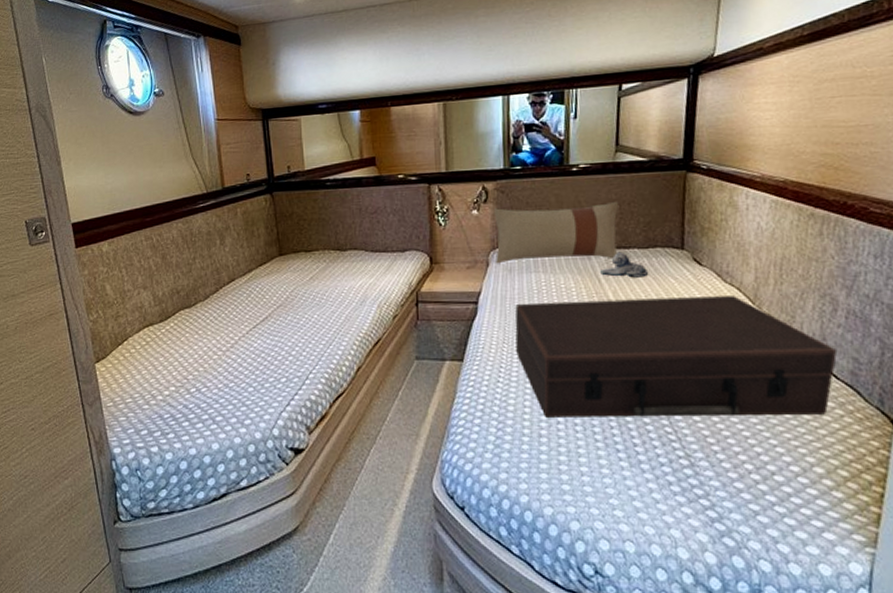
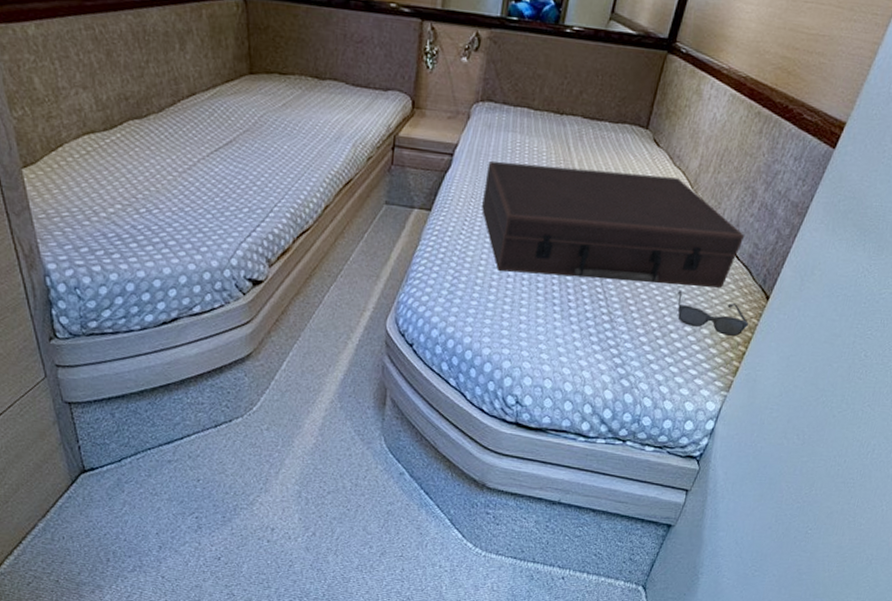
pillow: present [493,201,619,264] -> none [477,58,602,129]
plush toy: present [599,251,649,278] -> none [570,122,614,151]
sunglasses: none [768,421,878,473] -> present [677,290,749,336]

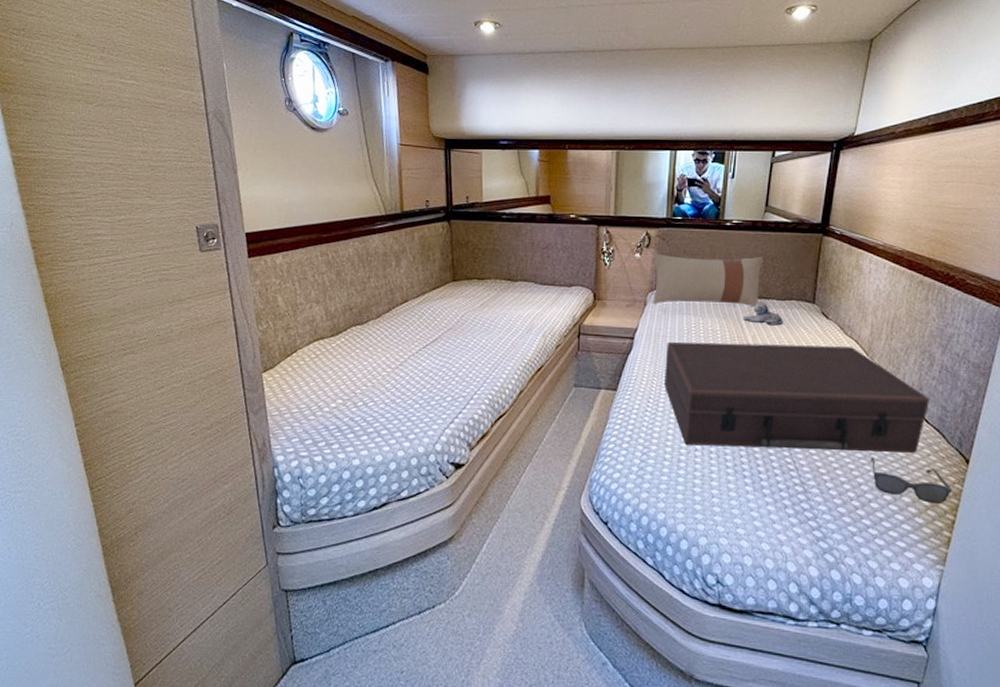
pillow: none [477,58,602,129] -> present [653,253,764,308]
plush toy: none [570,122,614,151] -> present [742,301,784,326]

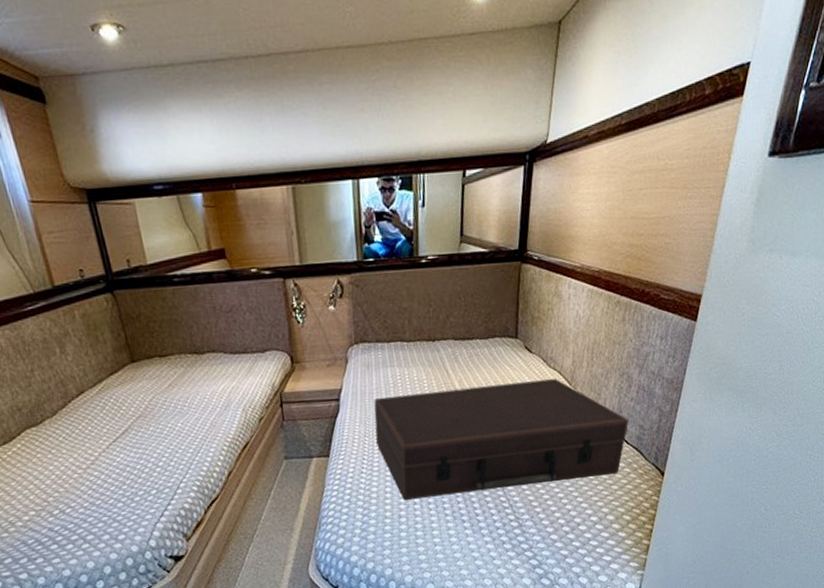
pillow: present [653,253,764,308] -> none [349,293,464,361]
plush toy: present [742,301,784,326] -> none [447,342,489,368]
sunglasses: present [870,457,953,503] -> none [577,483,651,518]

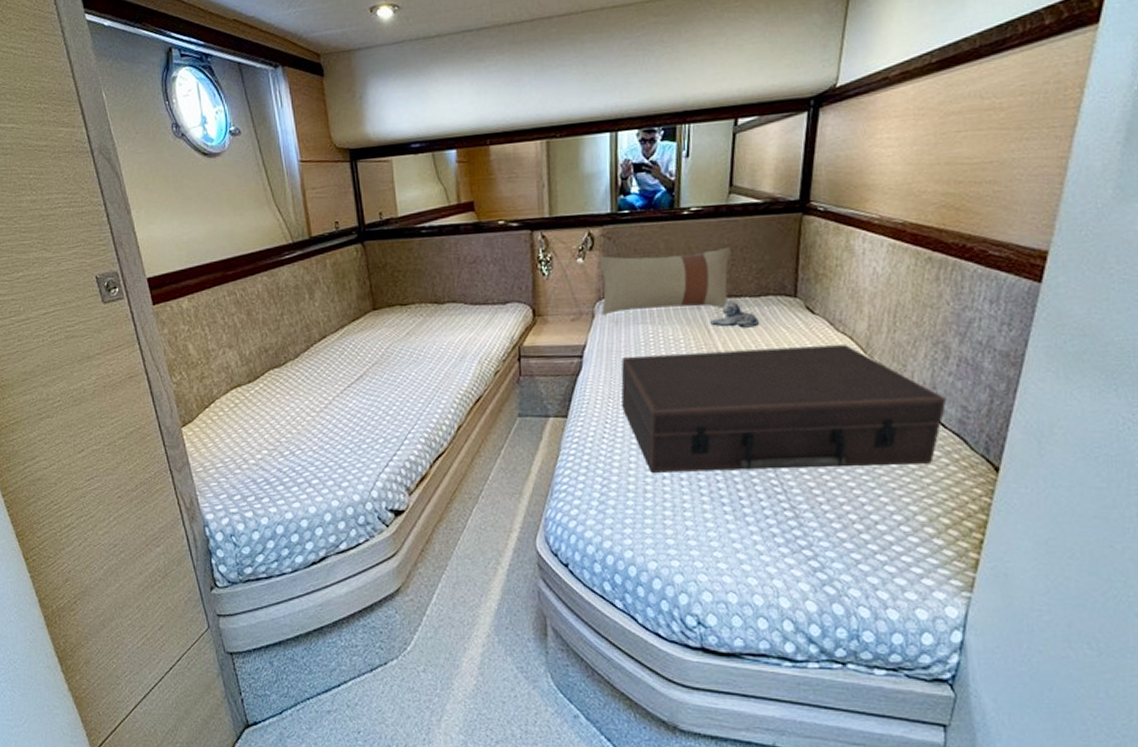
pillow: none [349,293,464,361] -> present [599,247,732,316]
plush toy: none [447,342,489,368] -> present [709,300,760,328]

